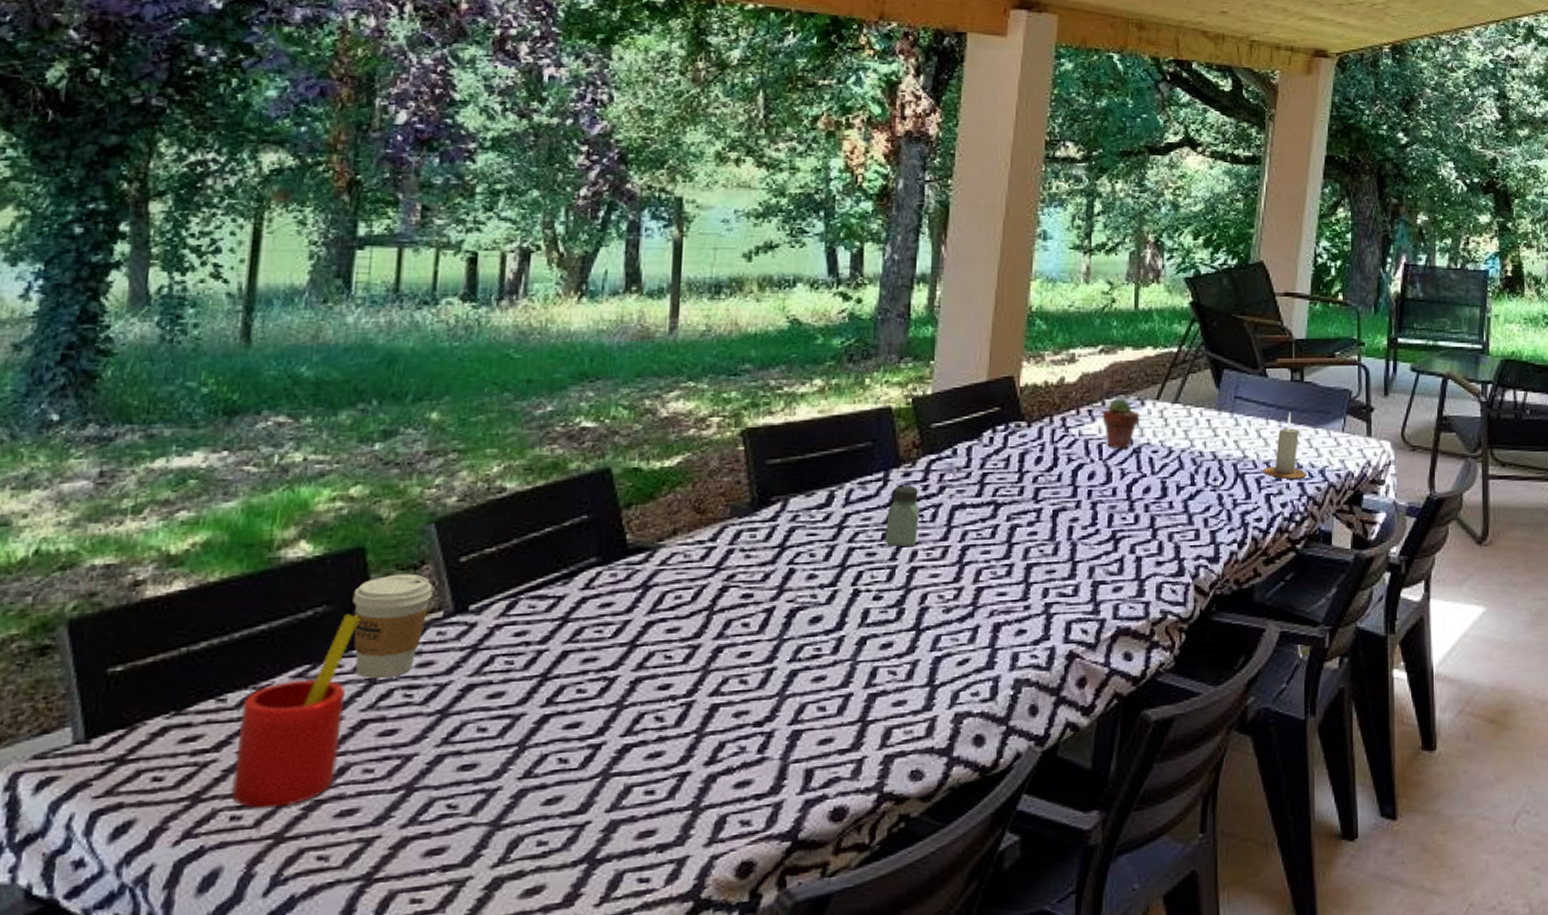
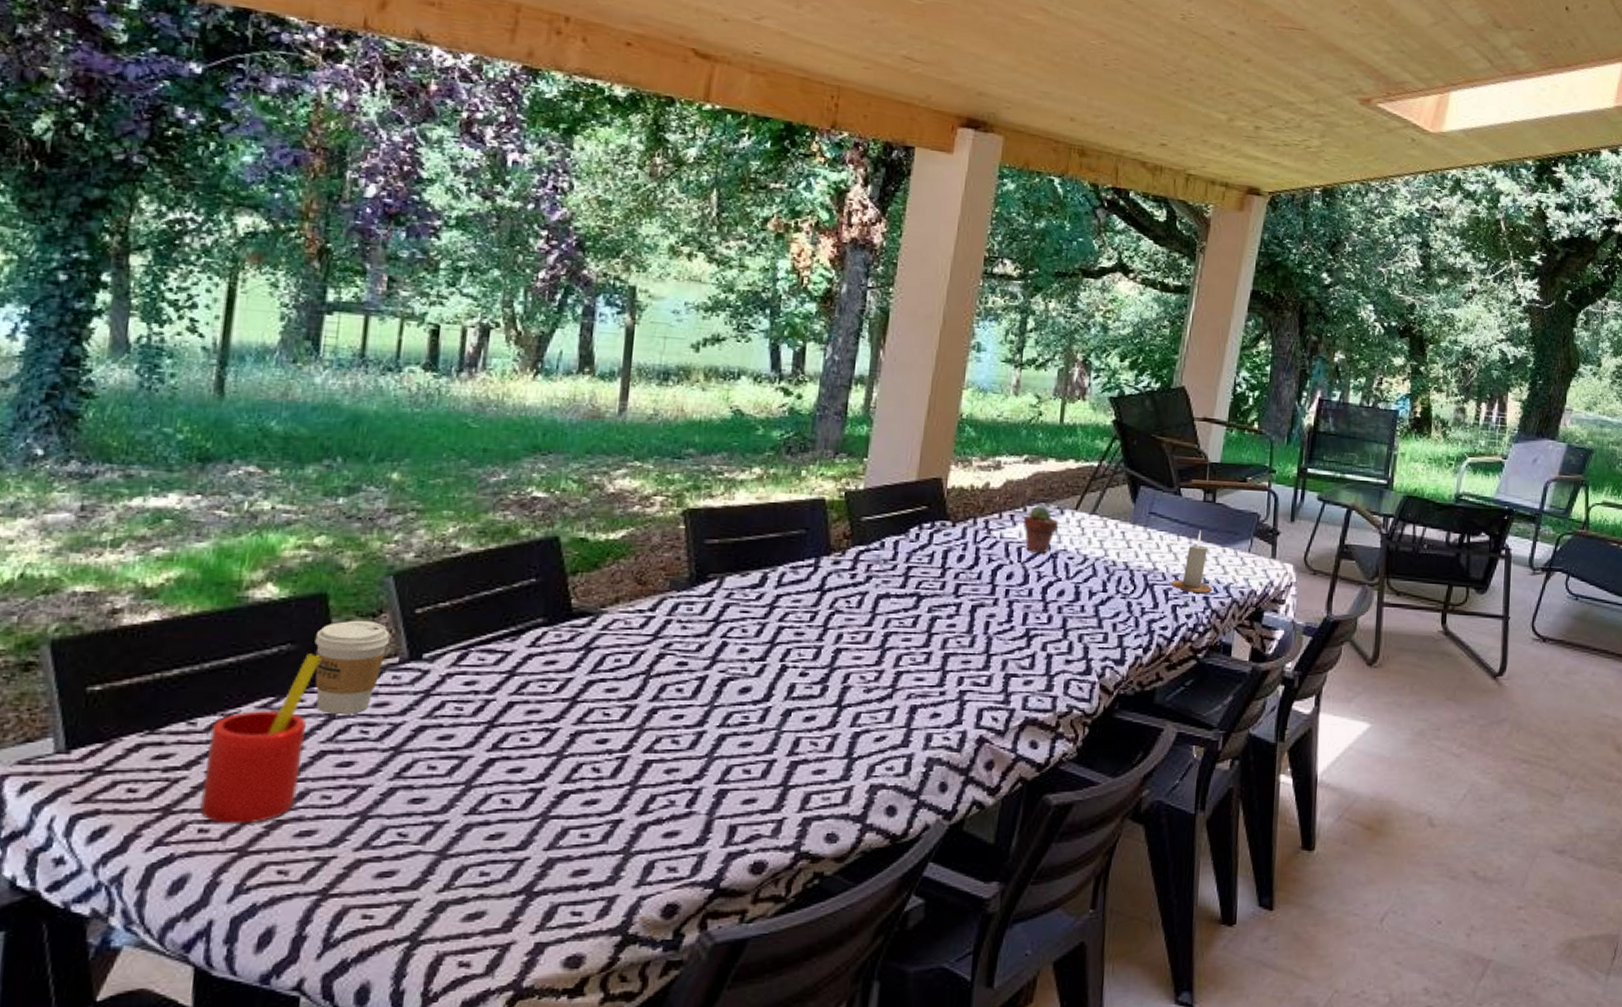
saltshaker: present [884,485,921,547] -> none [812,572,848,629]

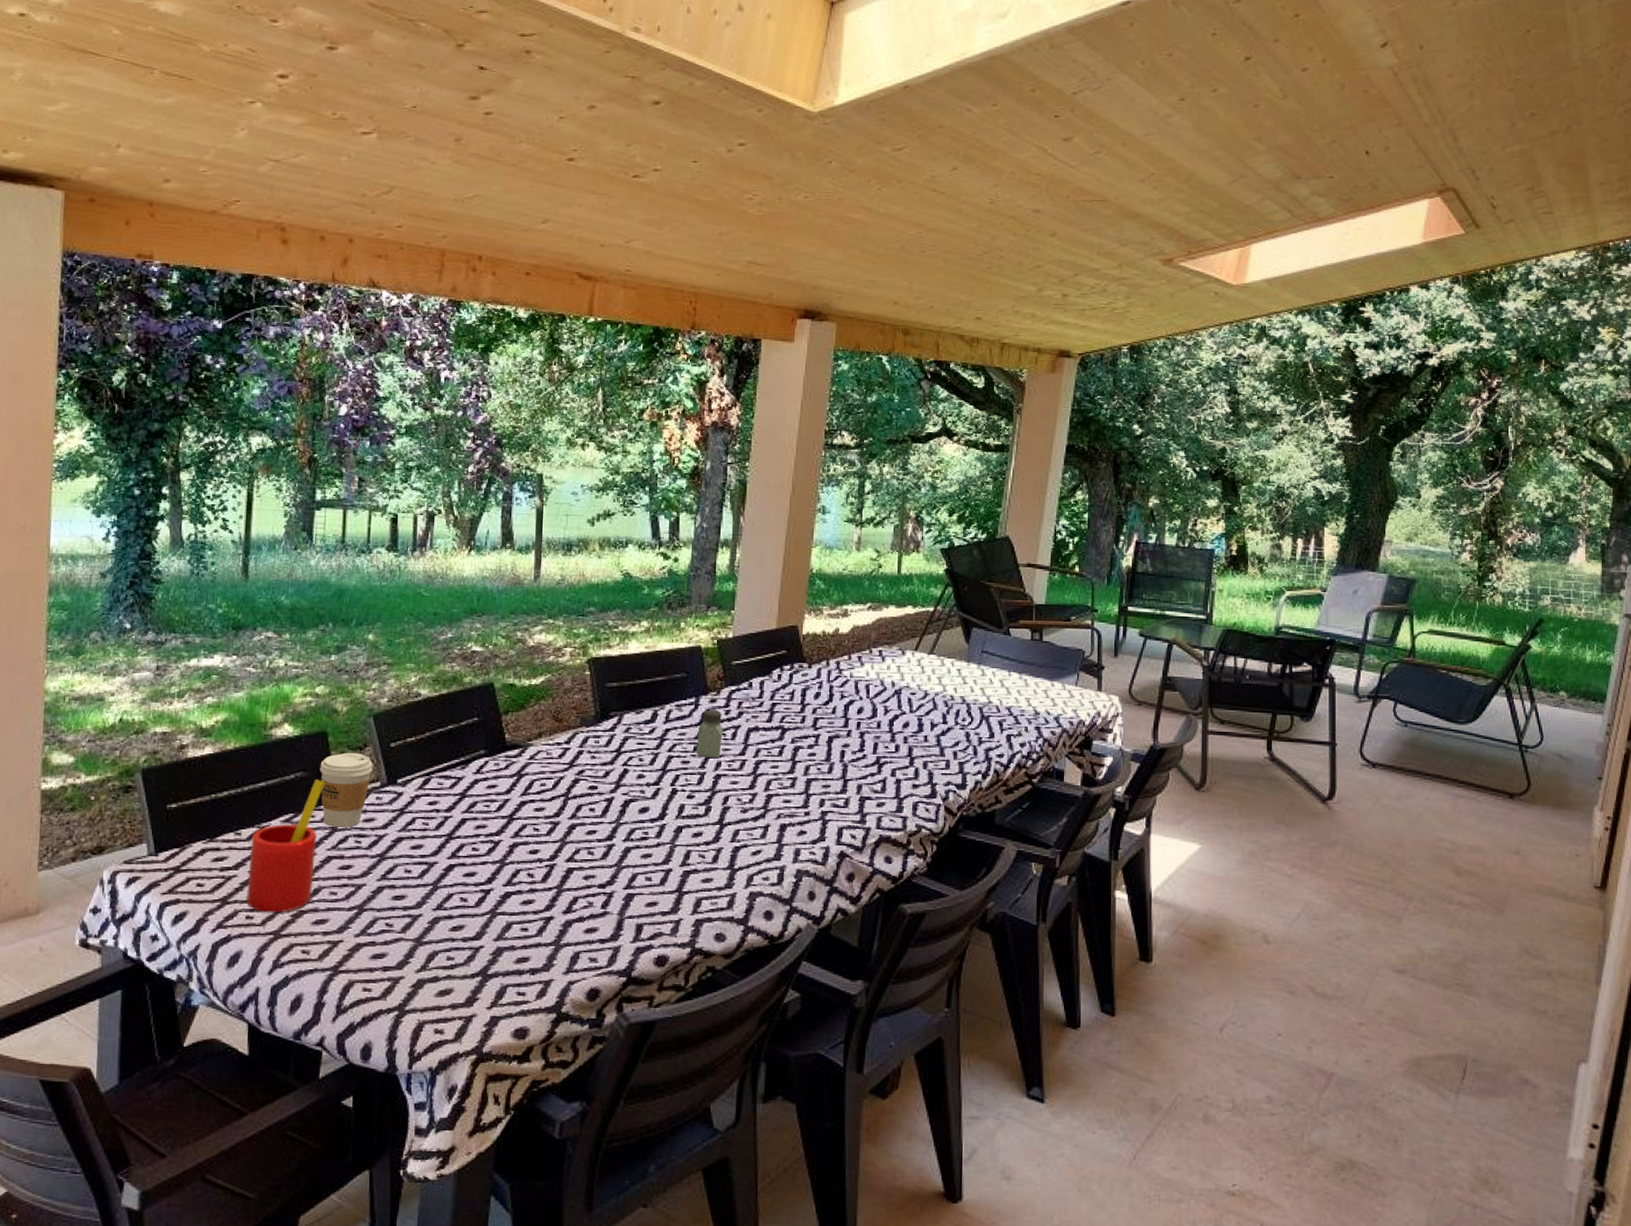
saltshaker: none [812,572,848,629] -> present [696,709,724,758]
potted succulent: present [1024,505,1059,554] -> none [870,647,901,690]
candle: present [1171,529,1213,594] -> none [1004,666,1043,724]

